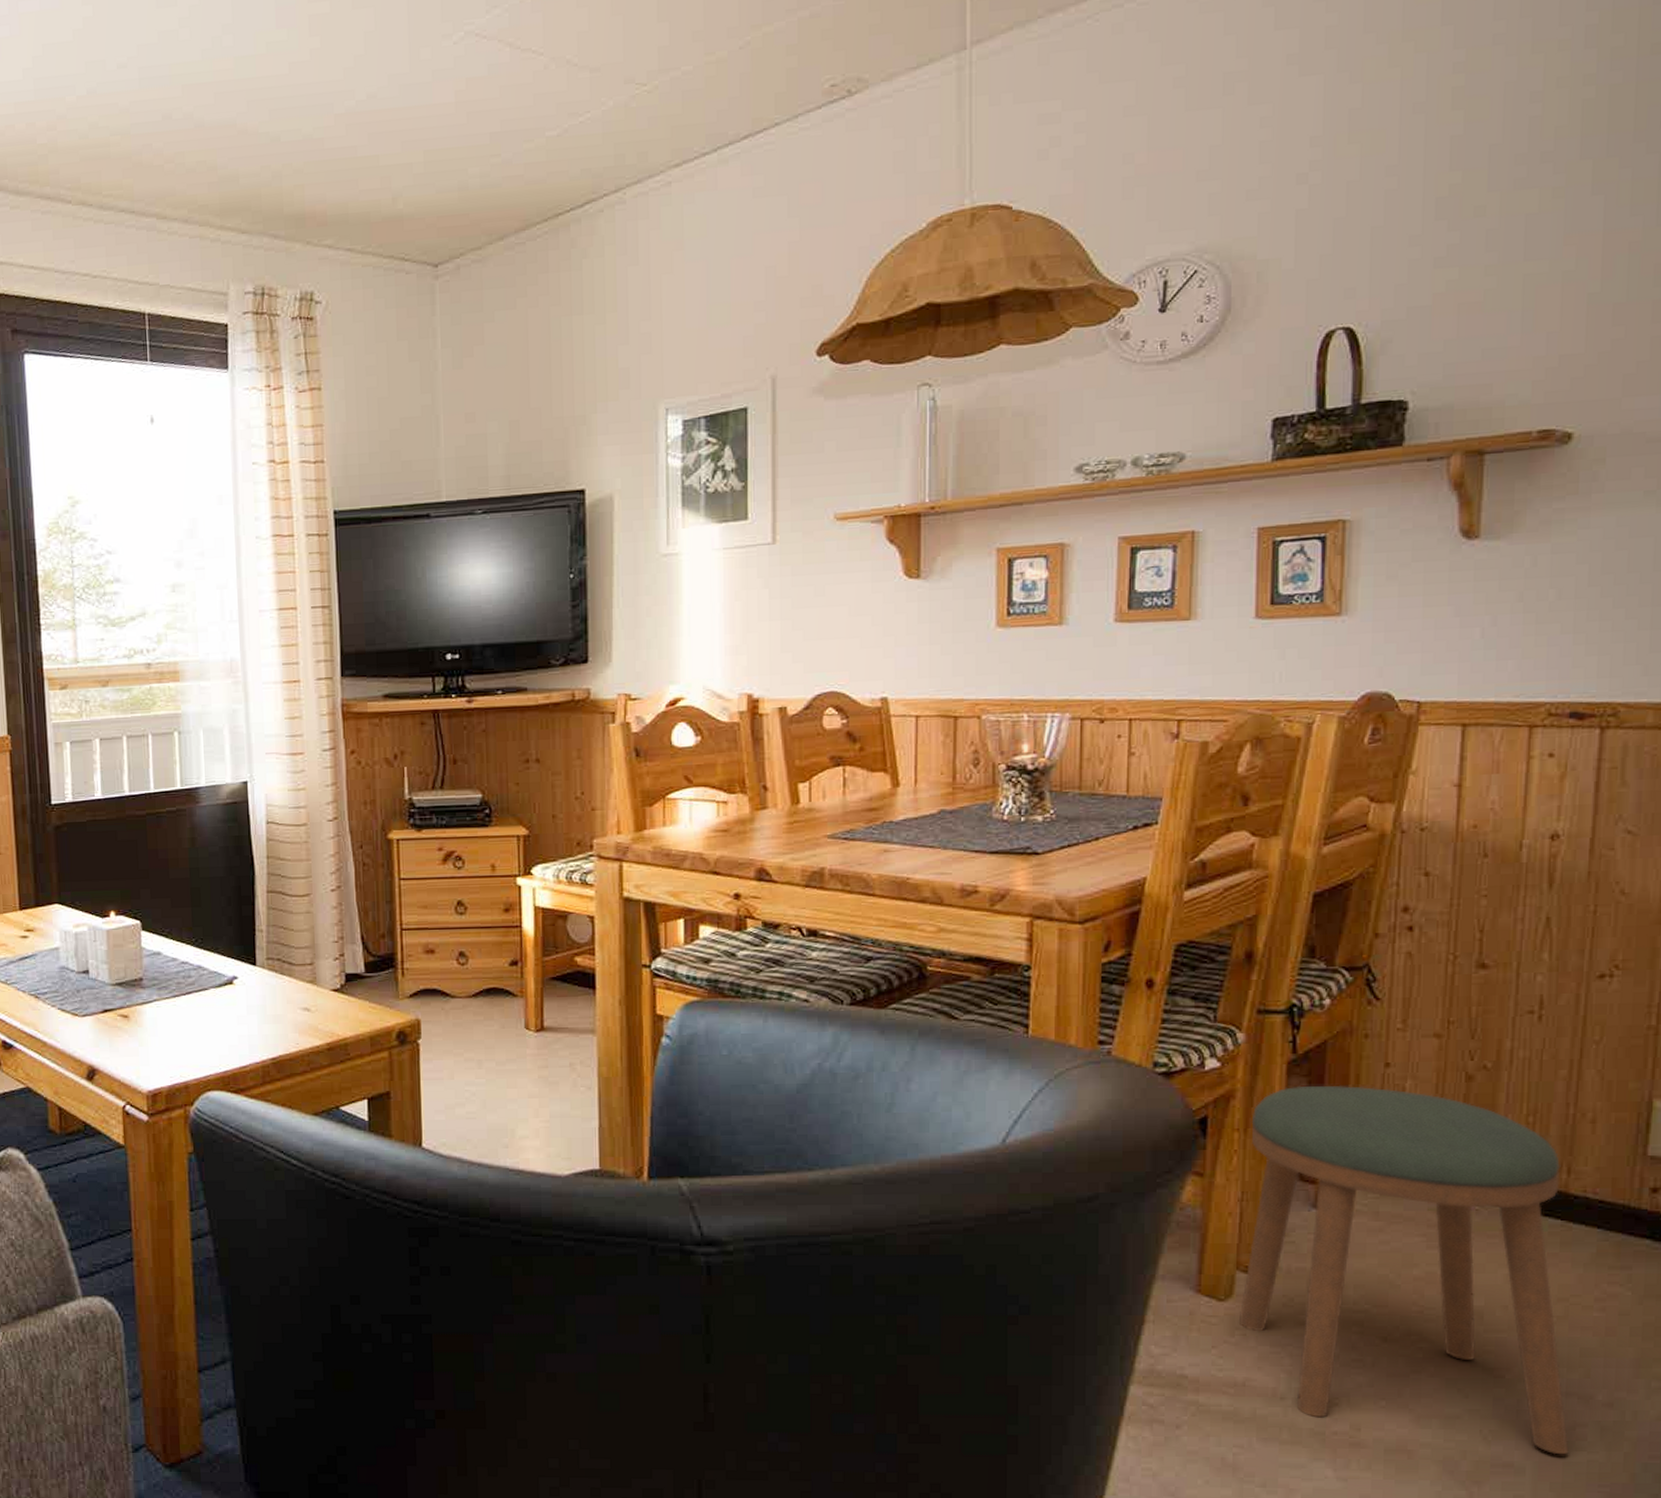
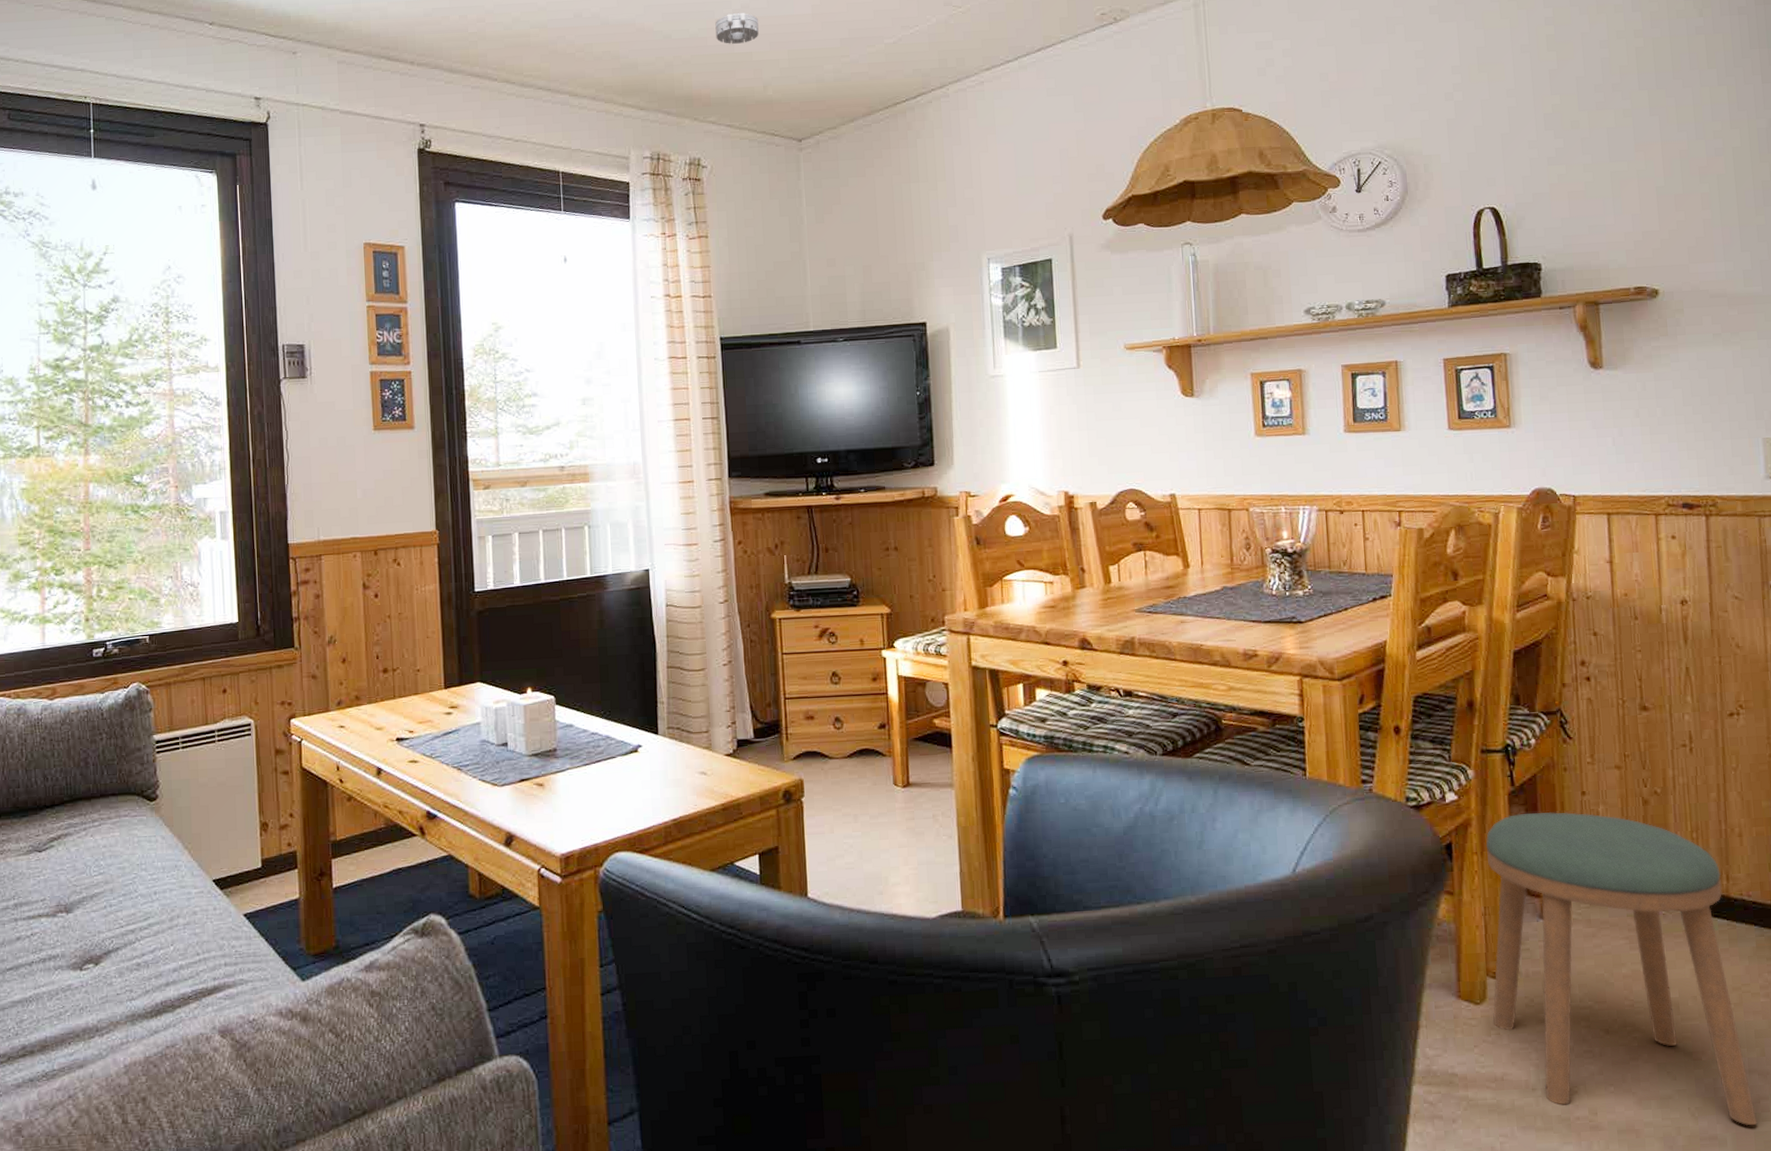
smoke detector: none [334,104,388,146] -> present [715,13,759,44]

